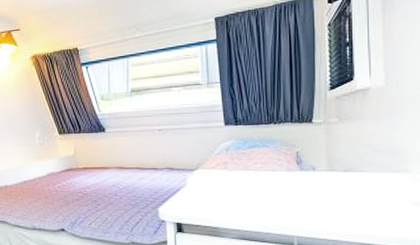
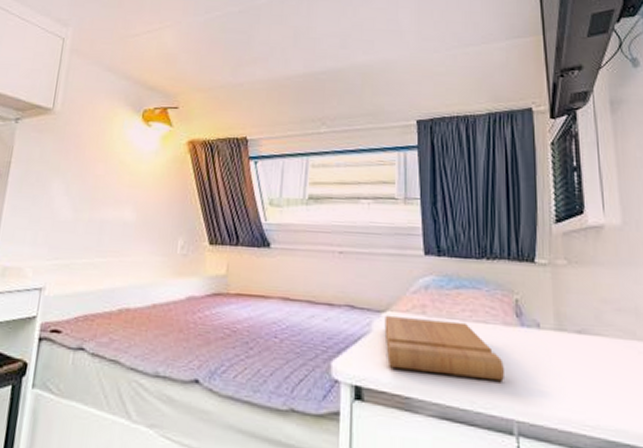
cutting board: none [196,172,287,211] -> present [384,315,504,382]

